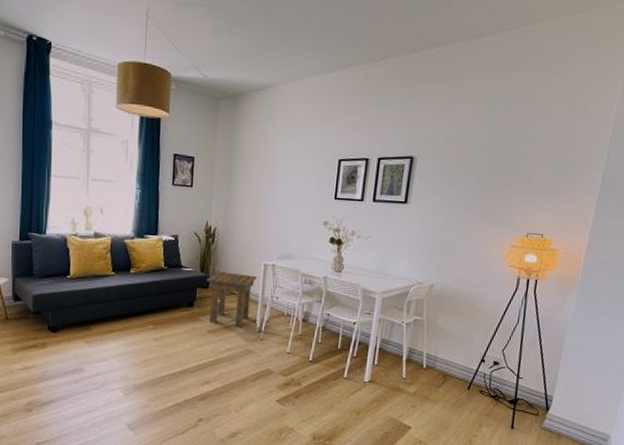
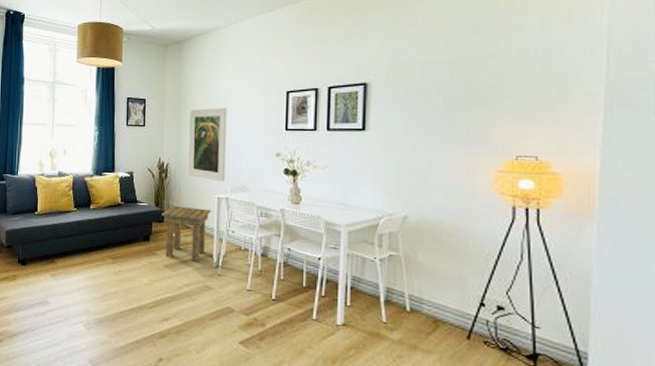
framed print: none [236,171,279,249] -> present [188,107,227,182]

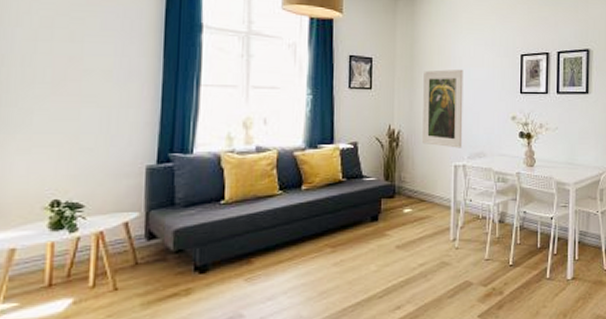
side table: present [161,205,211,262] -> none [392,177,448,238]

